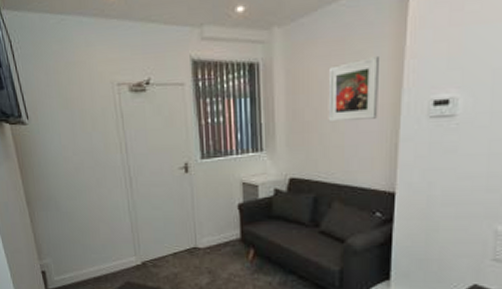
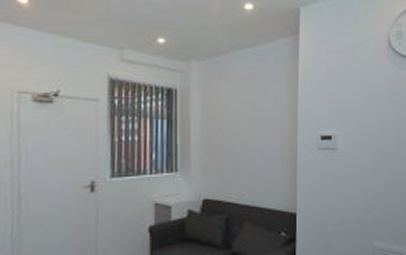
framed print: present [328,57,379,123] -> none [238,96,280,148]

